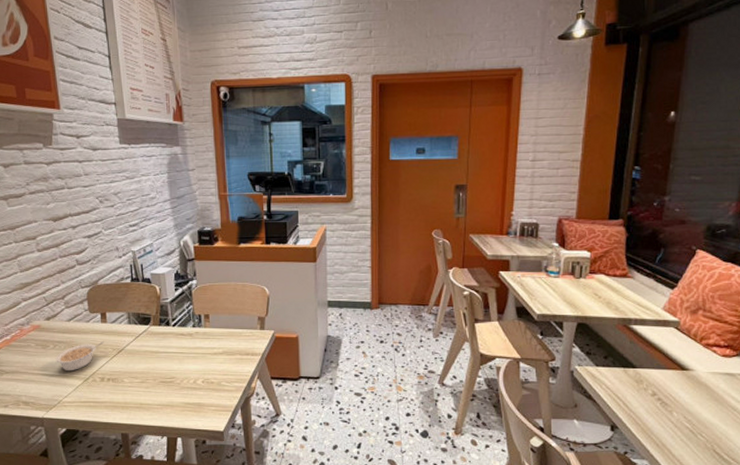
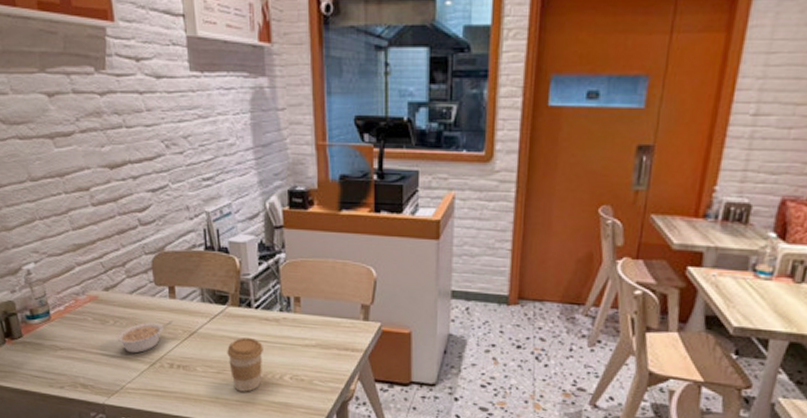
coffee cup: none [149,351,180,397] -> present [227,338,263,392]

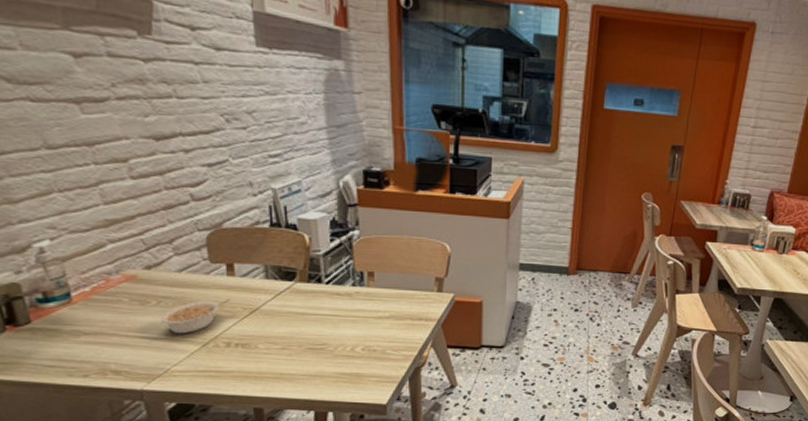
coffee cup: present [227,338,263,392] -> none [293,313,334,366]

